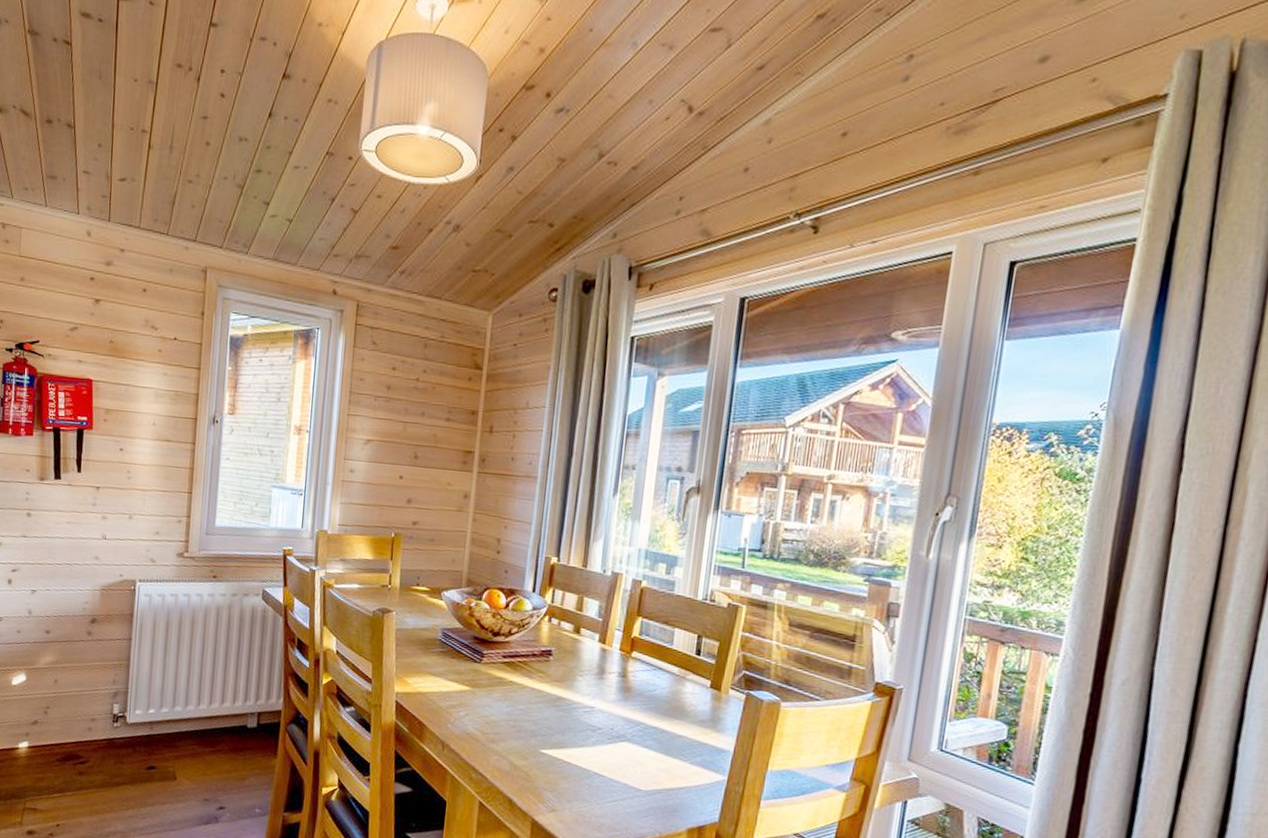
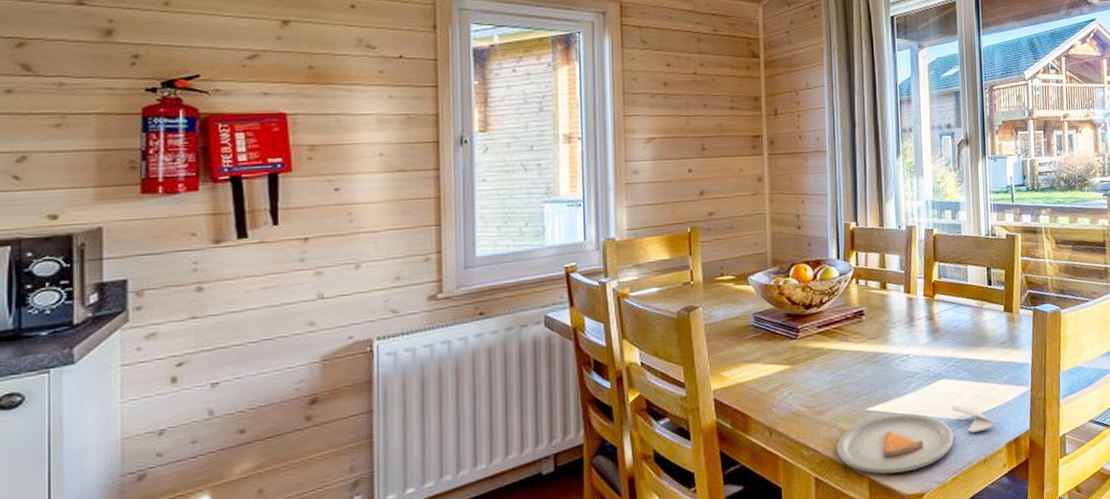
dinner plate: none [504,760,676,826] -> present [836,405,994,474]

